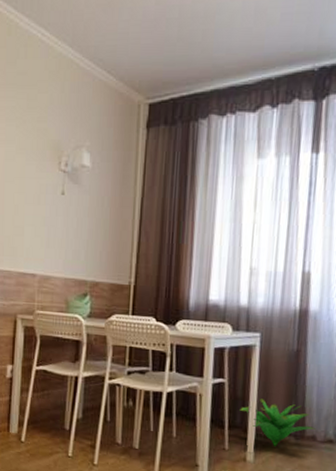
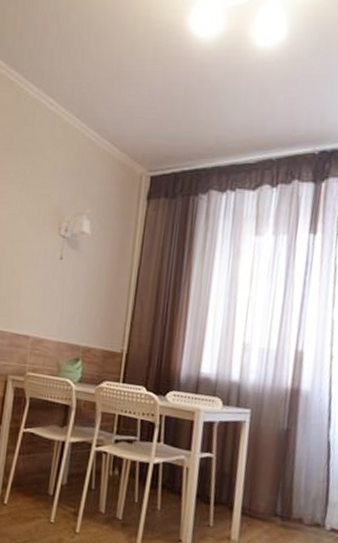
decorative plant: present [240,398,316,447] -> none [226,476,303,528]

